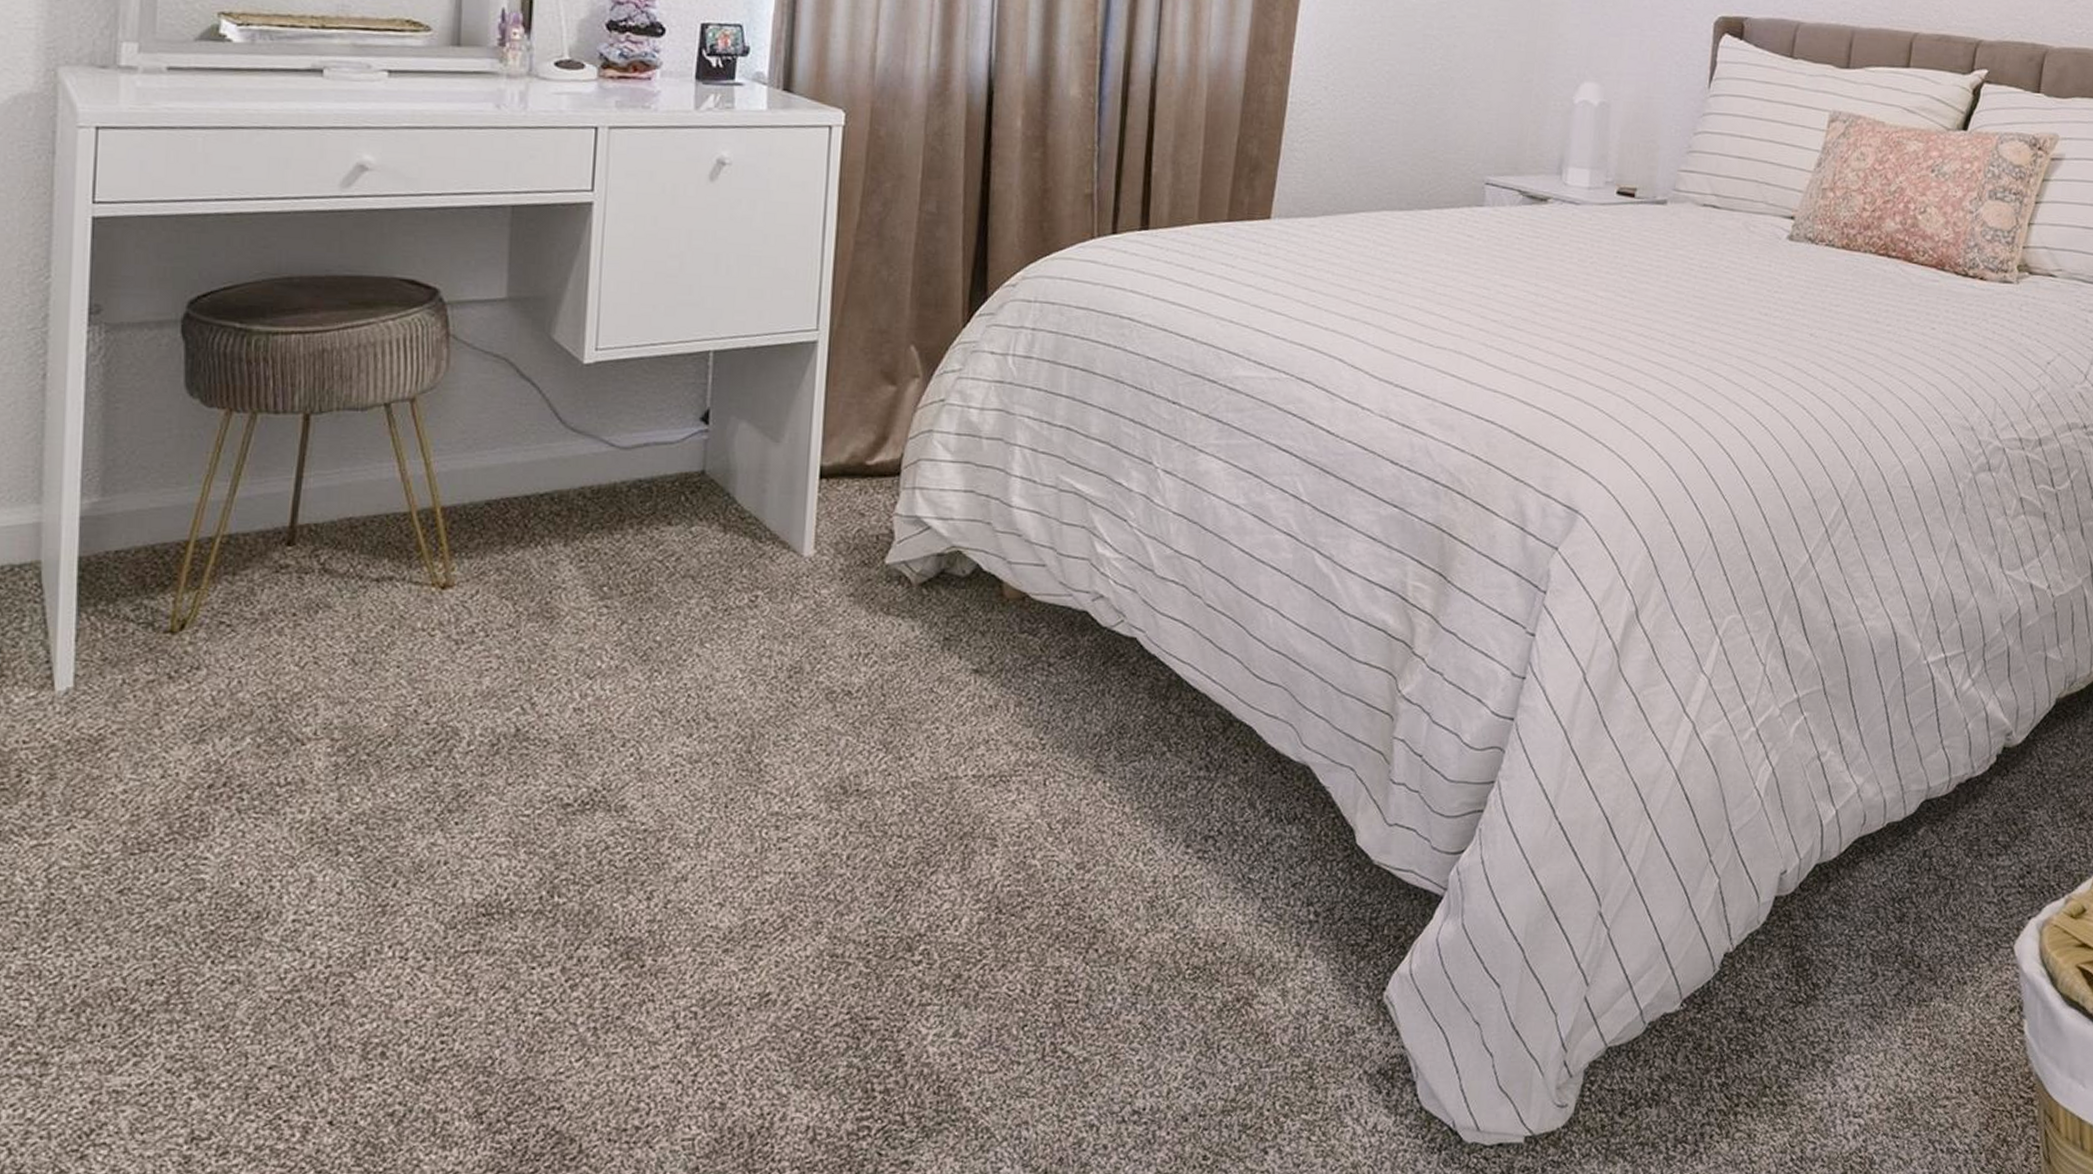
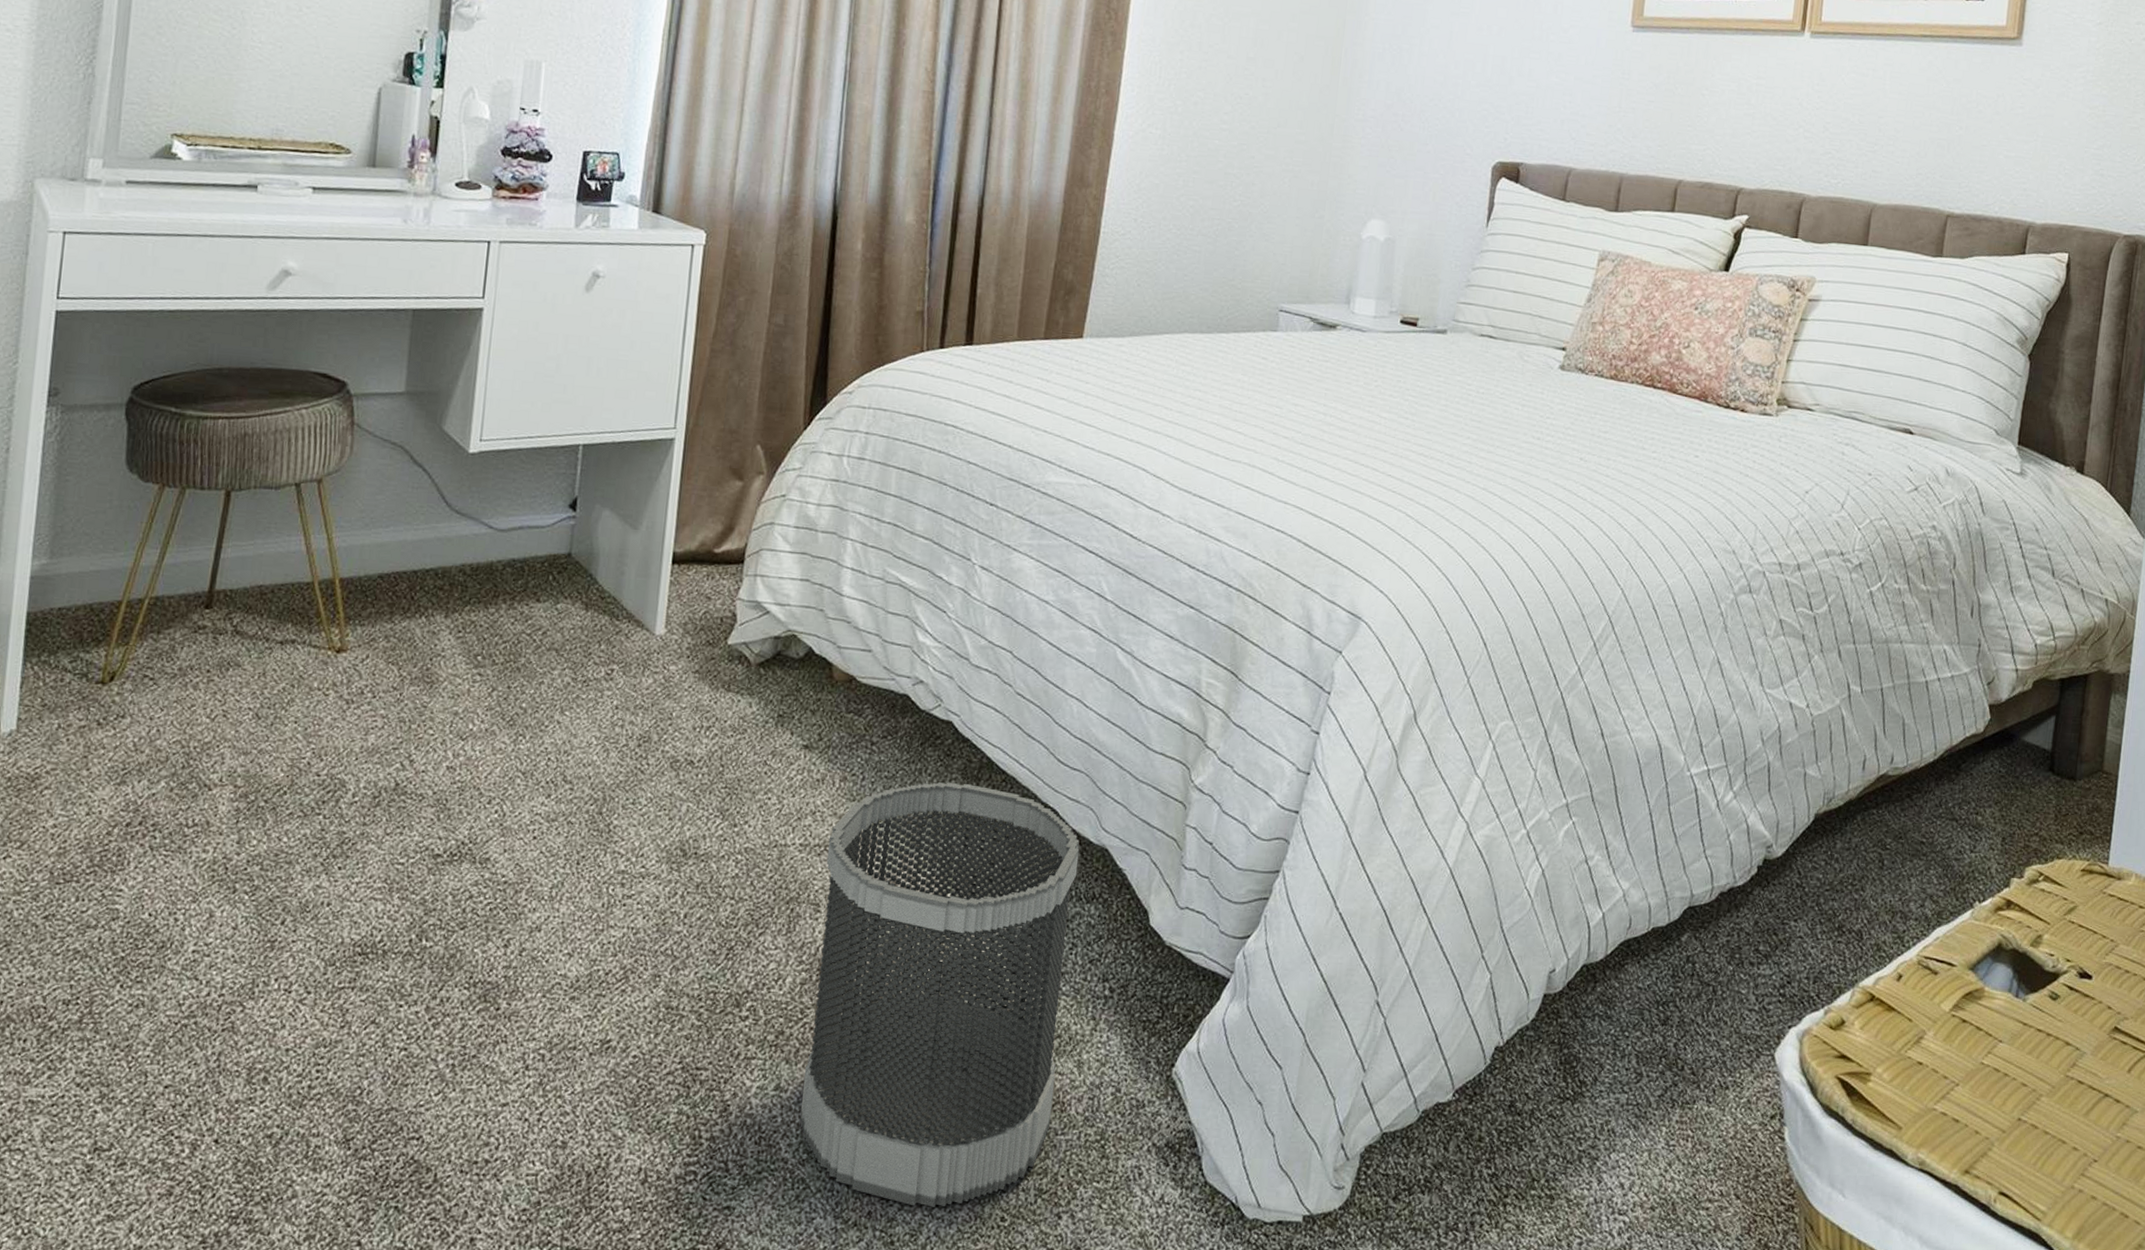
wastebasket: none [981,702,1279,1150] -> present [799,782,1080,1207]

